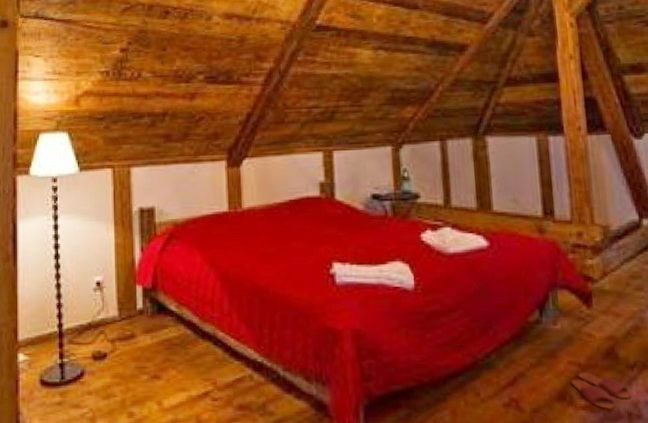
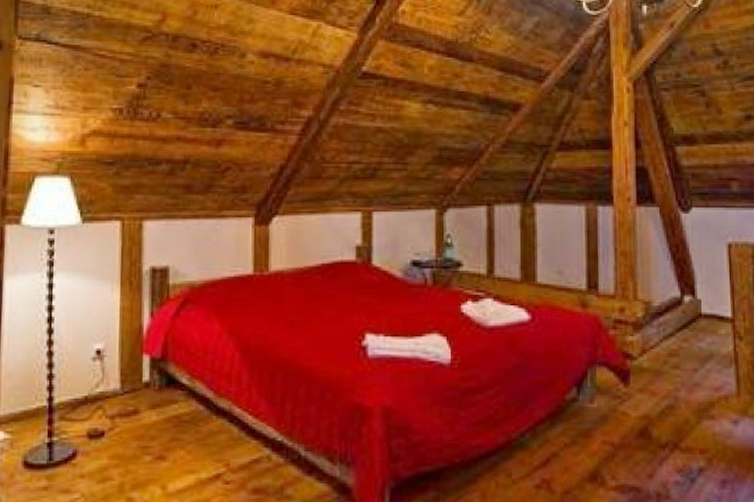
slippers: present [571,371,631,409] -> none [603,451,661,490]

